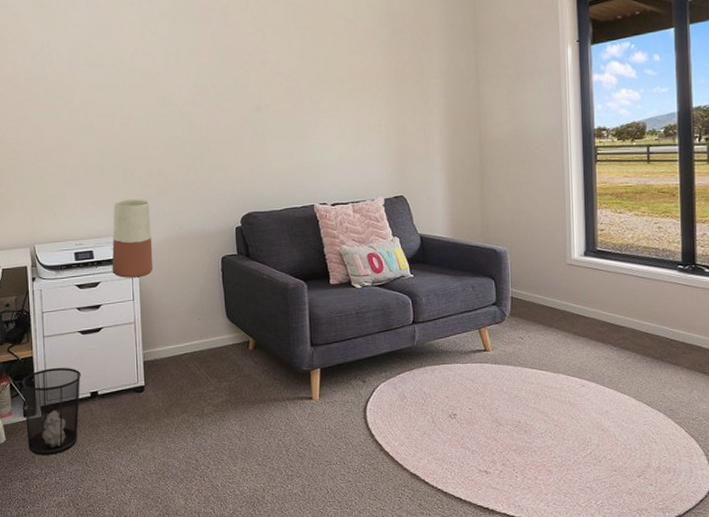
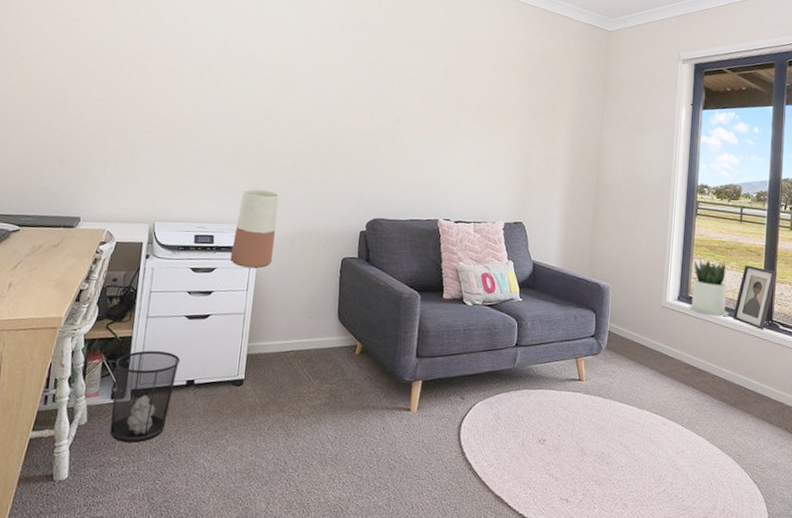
planter: none [597,208,644,268] -> present [688,258,729,317]
picture frame: none [648,208,697,276] -> present [732,265,778,330]

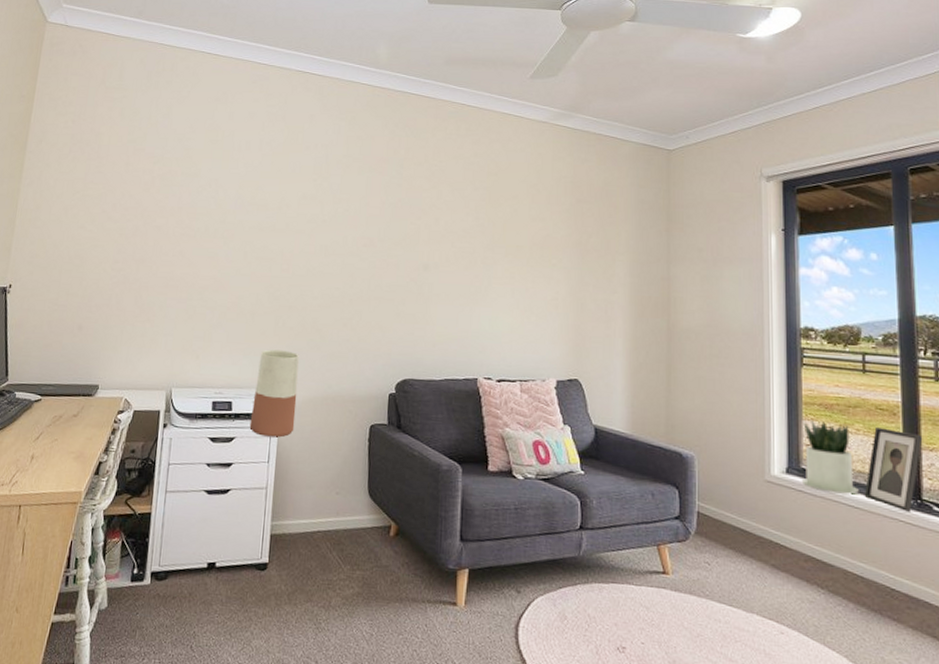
waste bin: present [110,350,180,443] -> none [130,528,200,632]

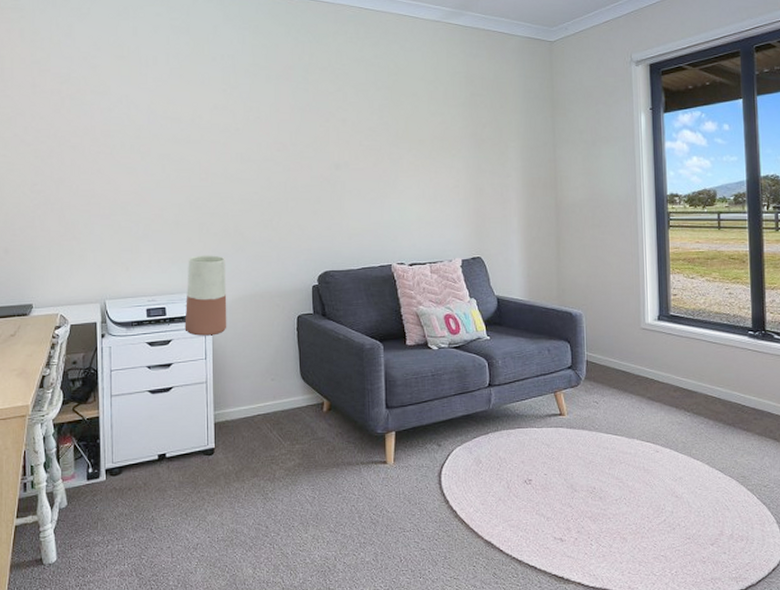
planter: present [801,419,859,495] -> none [670,273,716,333]
picture frame: present [864,427,923,512] -> none [720,274,766,342]

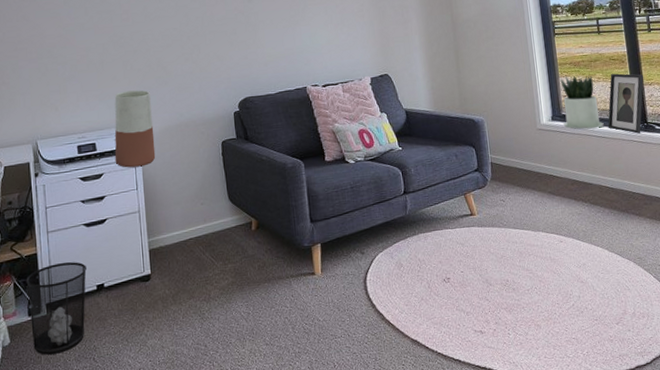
waste bin: none [86,429,149,521] -> present [26,262,87,355]
planter: none [670,273,716,333] -> present [560,75,604,130]
picture frame: none [720,274,766,342] -> present [607,73,644,134]

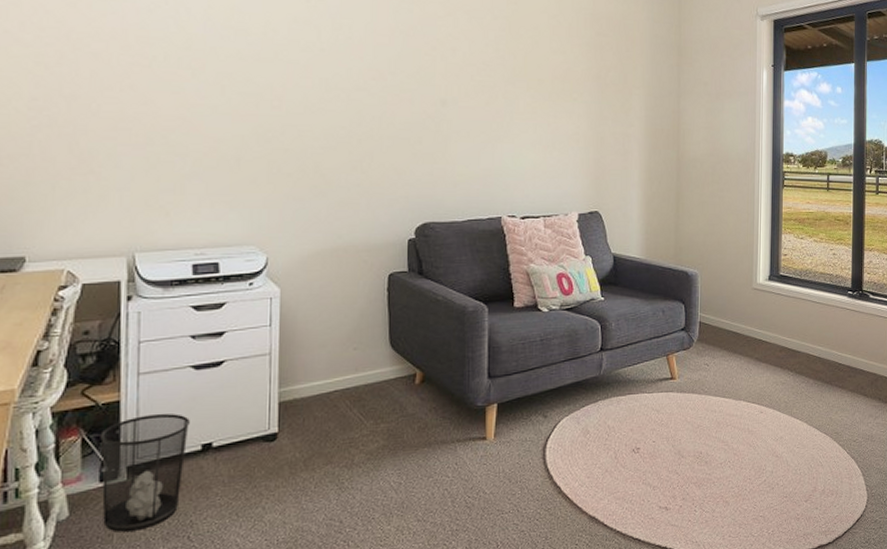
vase: present [114,90,156,168] -> none [244,200,302,298]
planter: present [560,75,604,130] -> none [779,233,820,293]
picture frame: present [607,73,644,134] -> none [823,235,866,301]

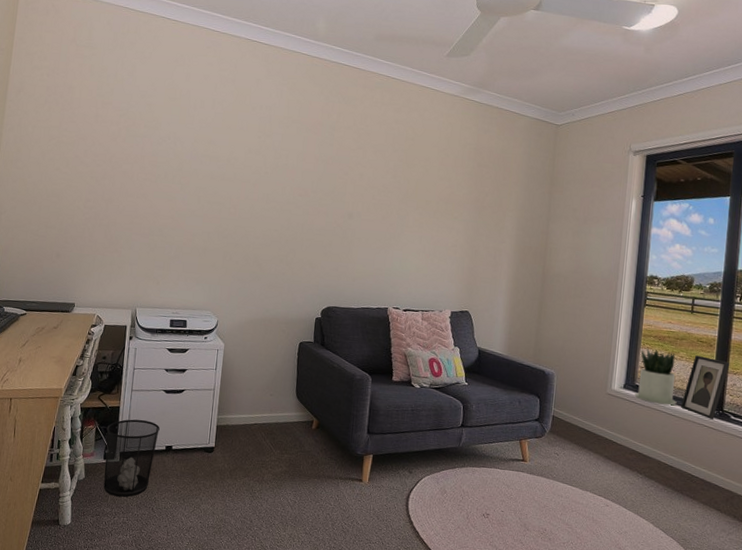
planter: none [779,233,820,293] -> present [634,348,677,406]
picture frame: none [823,235,866,301] -> present [680,355,730,419]

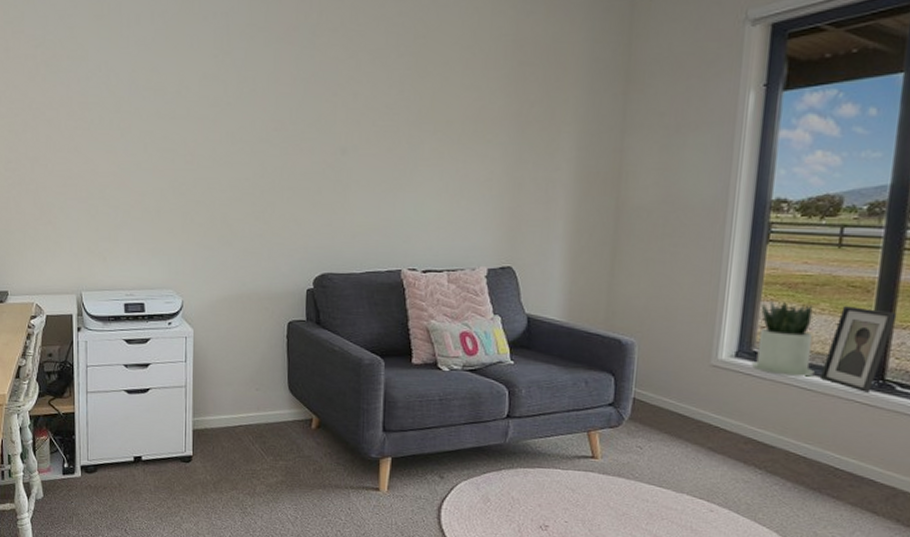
waste bin: present [103,419,160,497] -> none [62,426,124,518]

